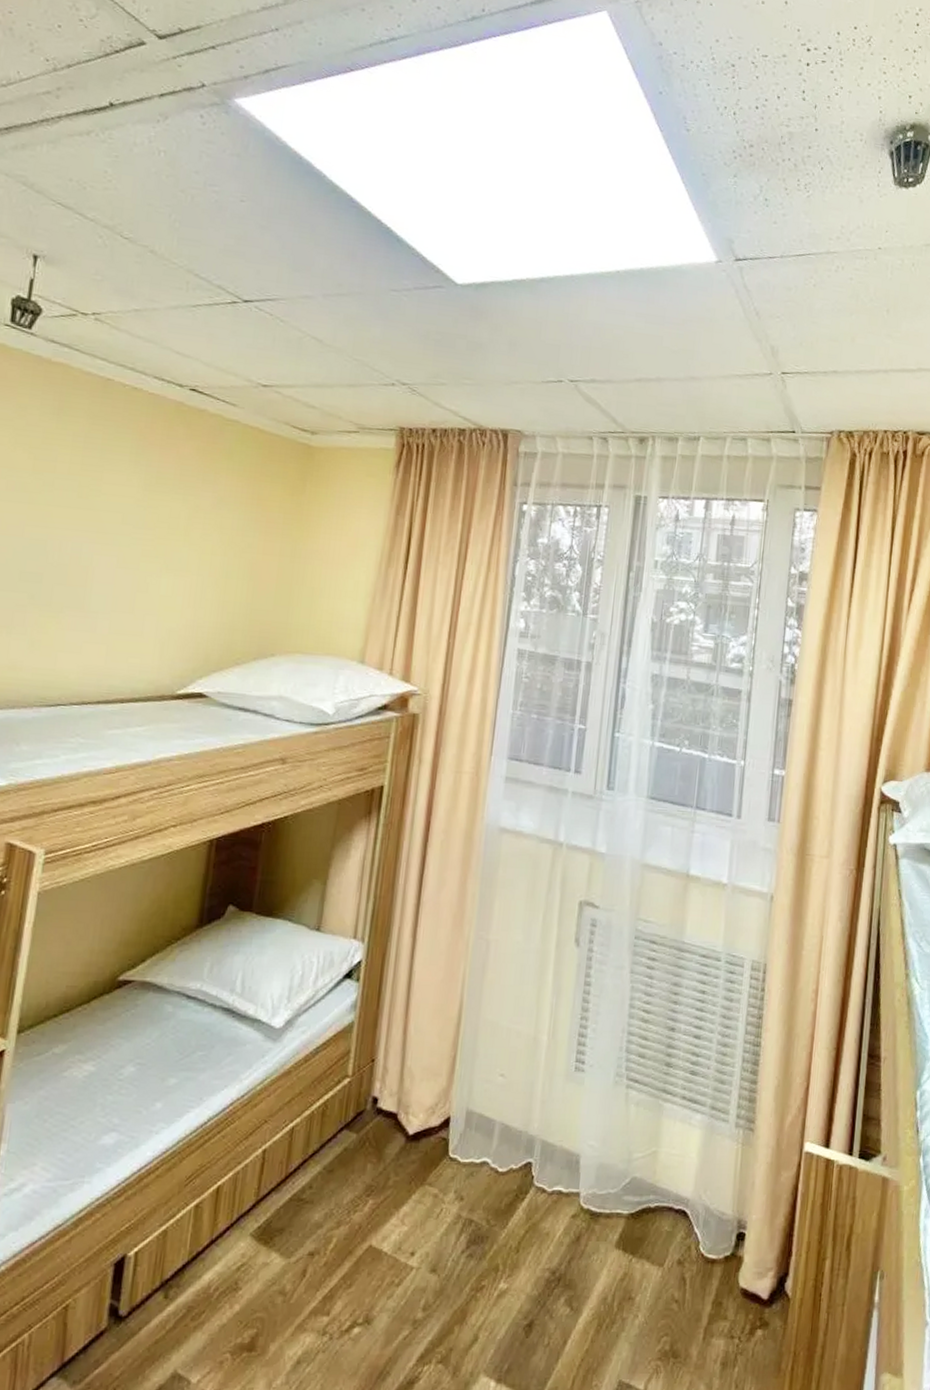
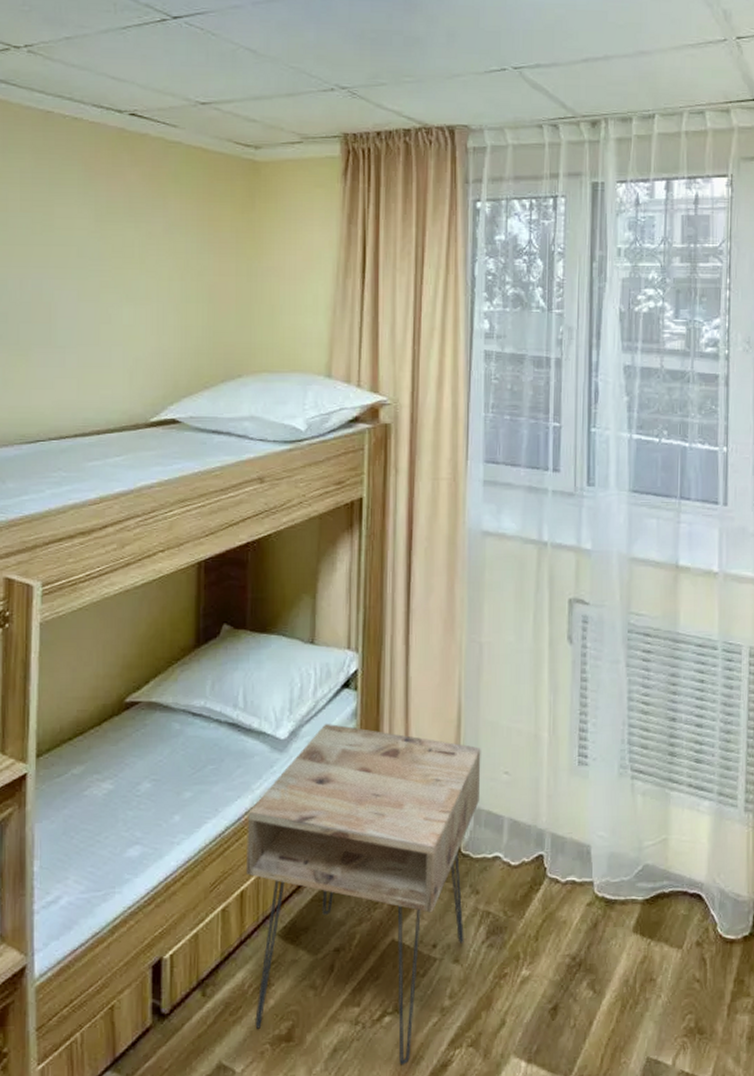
nightstand: none [217,1015,479,1381] -> present [245,724,481,1065]

